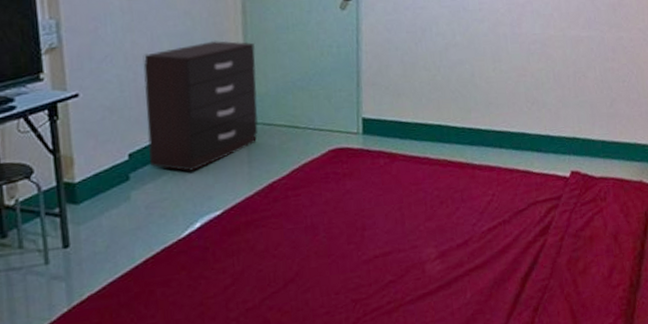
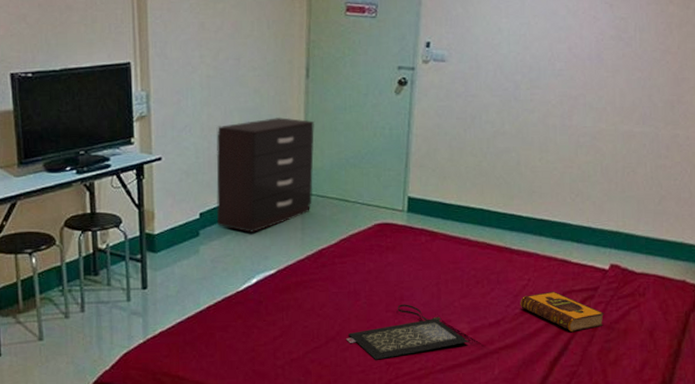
clutch bag: none [306,233,438,299] -> present [346,304,469,360]
hardback book: none [486,204,570,245] -> present [520,291,605,333]

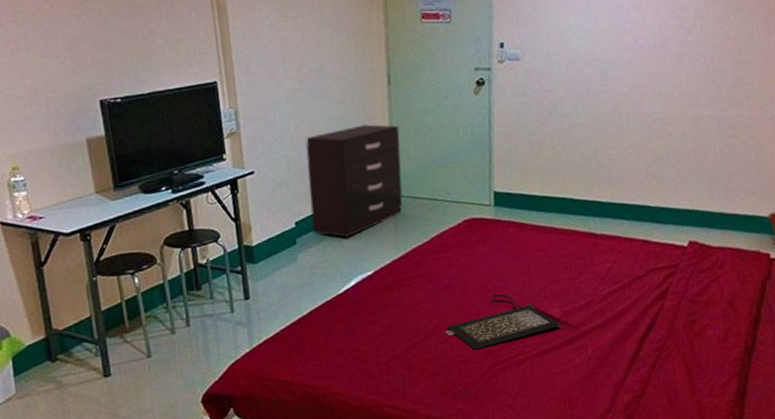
hardback book: present [520,291,605,333] -> none [607,270,687,309]

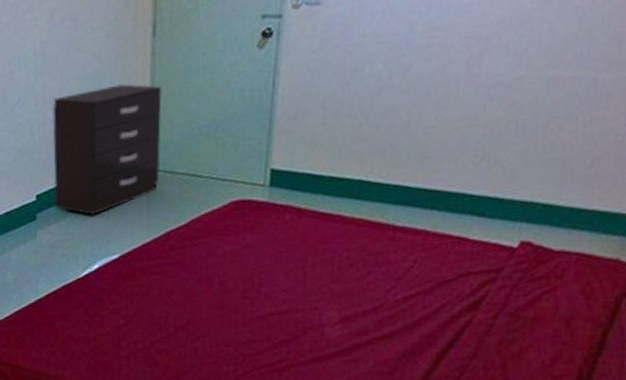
clutch bag: present [445,294,562,350] -> none [197,290,339,351]

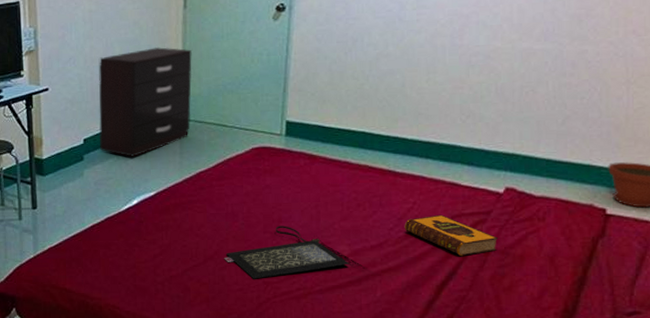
clutch bag: none [197,290,339,351] -> present [224,226,350,279]
hardback book: none [402,273,509,321] -> present [404,214,499,257]

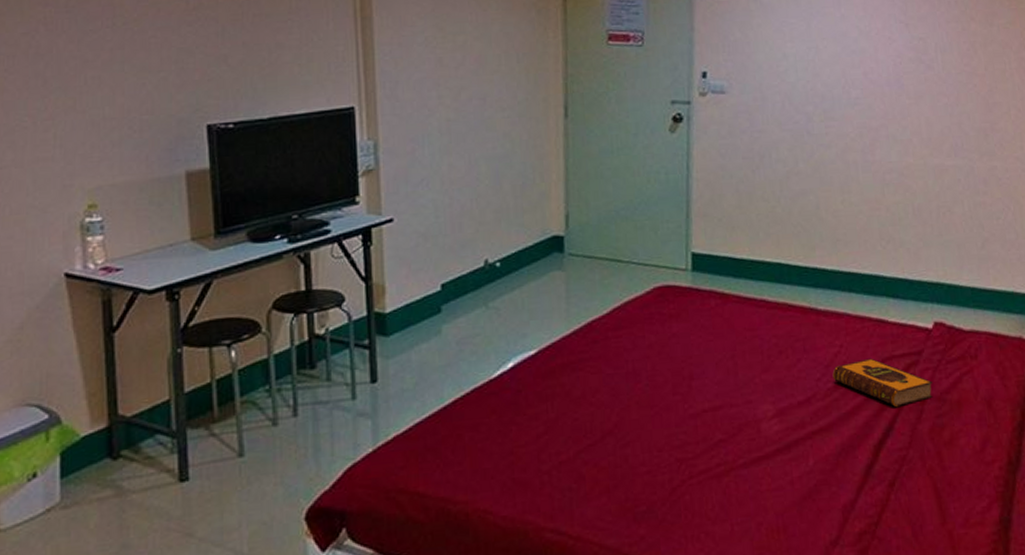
dresser: present [98,47,192,157] -> none [459,165,578,305]
clutch bag: present [224,226,350,279] -> none [626,383,776,457]

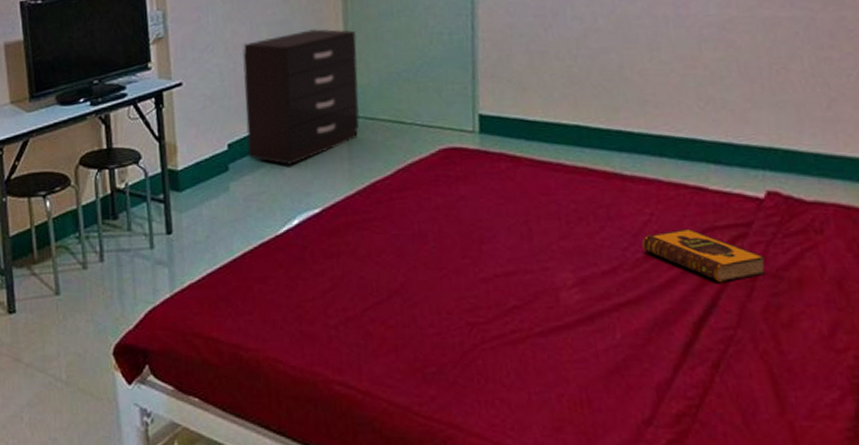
dresser: none [459,165,578,305] -> present [242,29,360,165]

